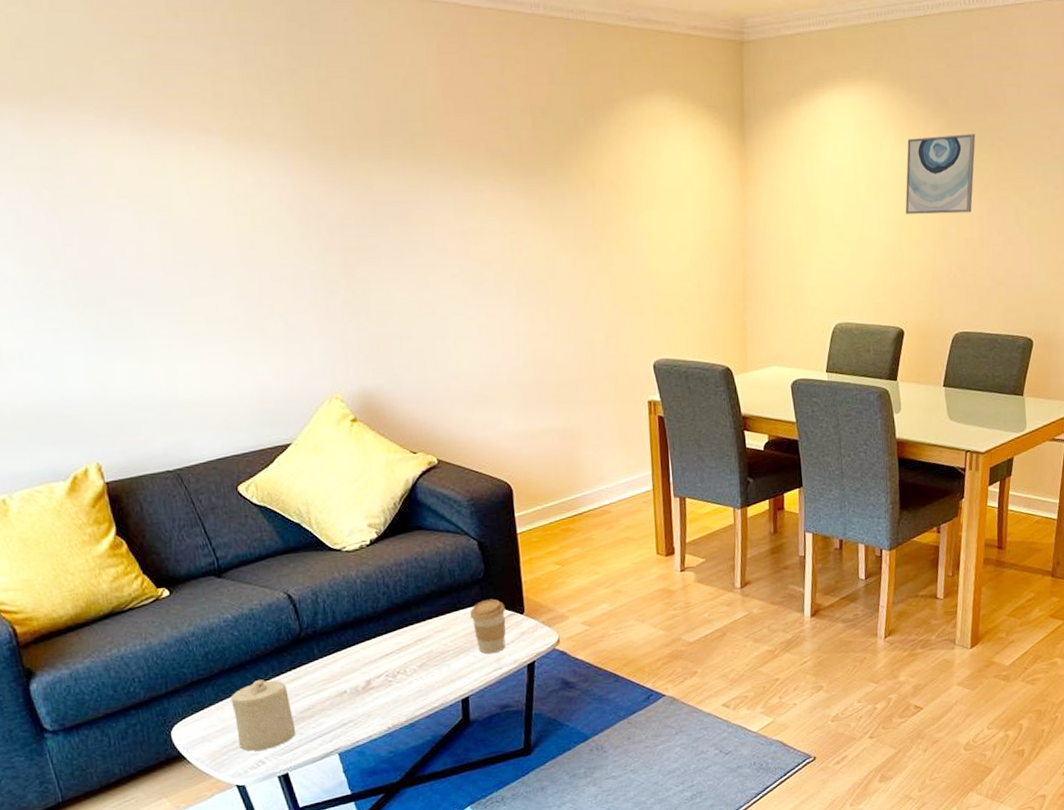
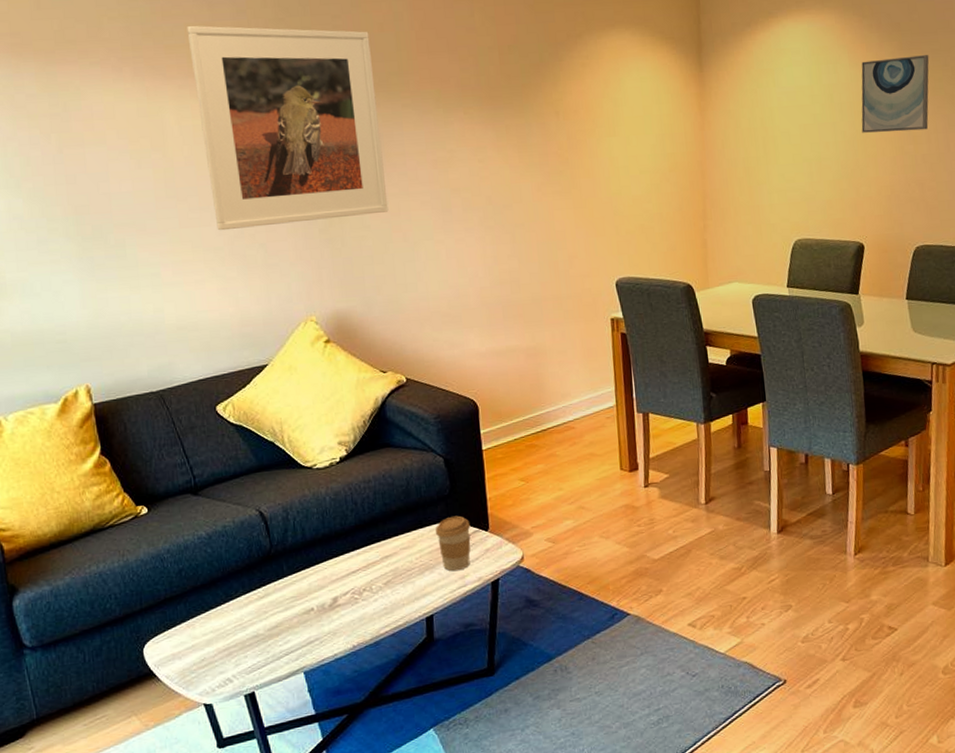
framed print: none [189,72,416,301] -> present [187,25,389,231]
candle: present [231,680,296,751] -> none [202,597,264,669]

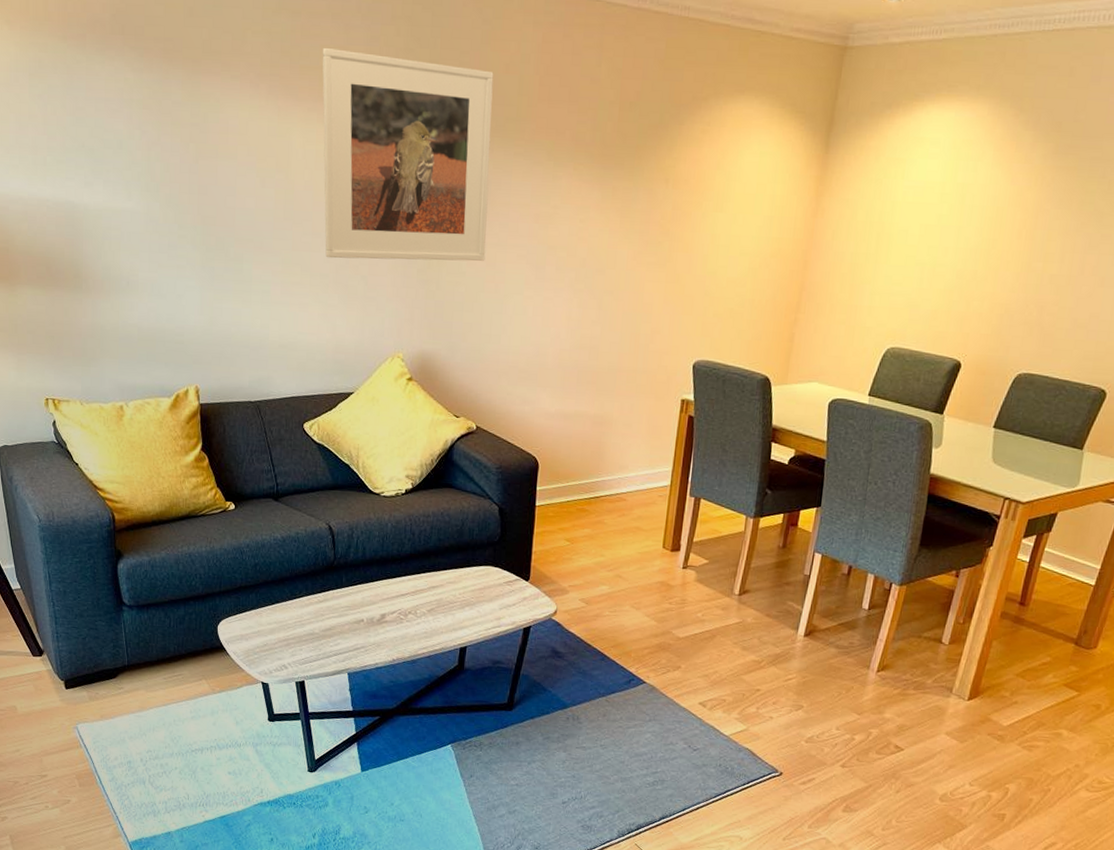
coffee cup: present [435,515,471,571] -> none [480,561,513,612]
wall art: present [861,55,929,133] -> none [988,161,1087,248]

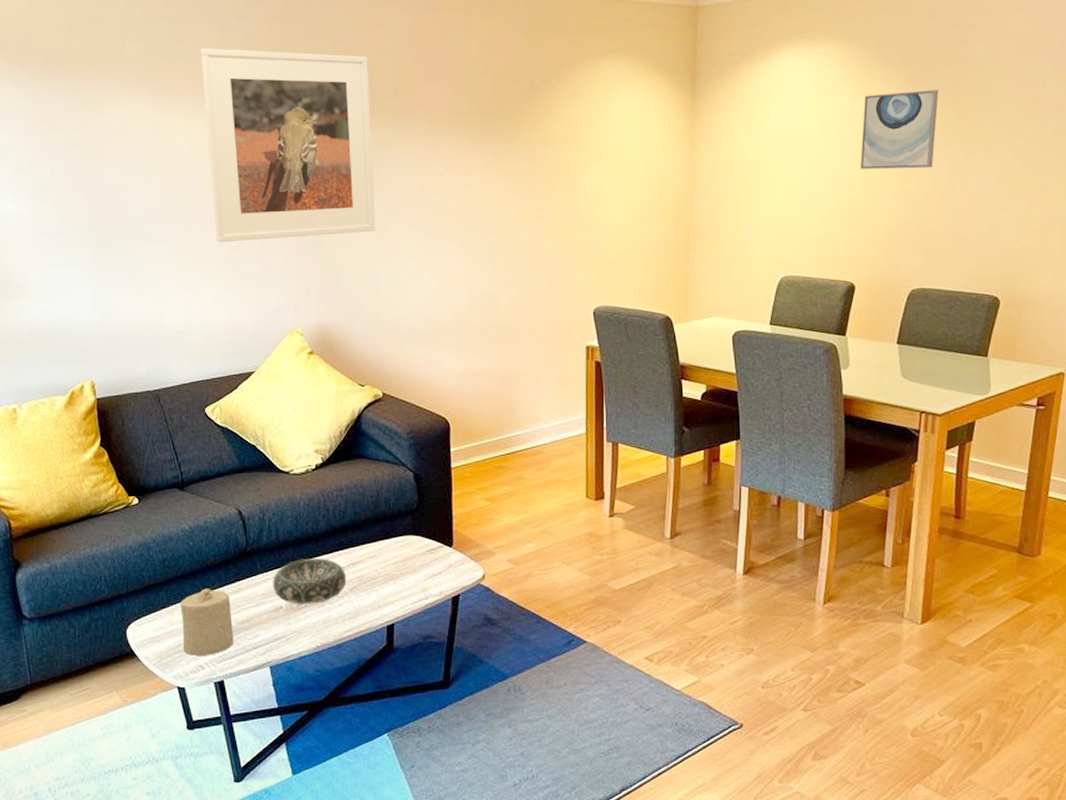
candle: none [269,596,317,657] -> present [180,589,234,656]
decorative bowl: none [356,577,426,620] -> present [272,558,347,604]
wall art: none [988,161,1087,248] -> present [860,90,939,169]

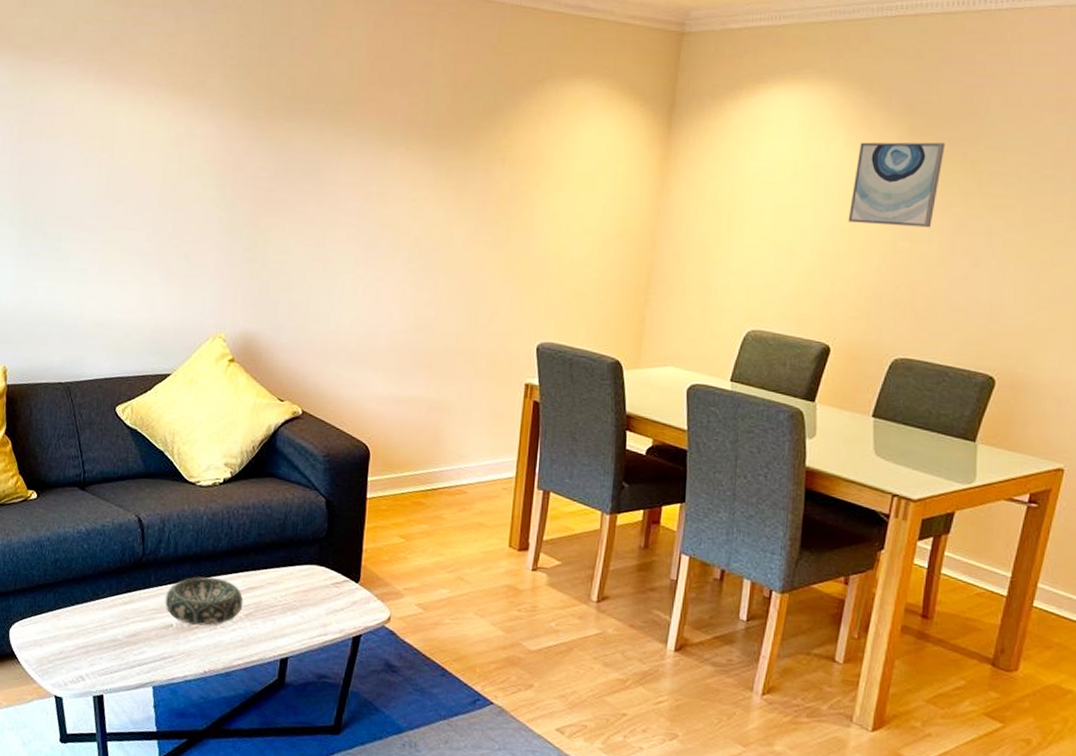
candle: present [180,589,234,656] -> none [66,596,120,667]
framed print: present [200,47,376,243] -> none [147,34,324,240]

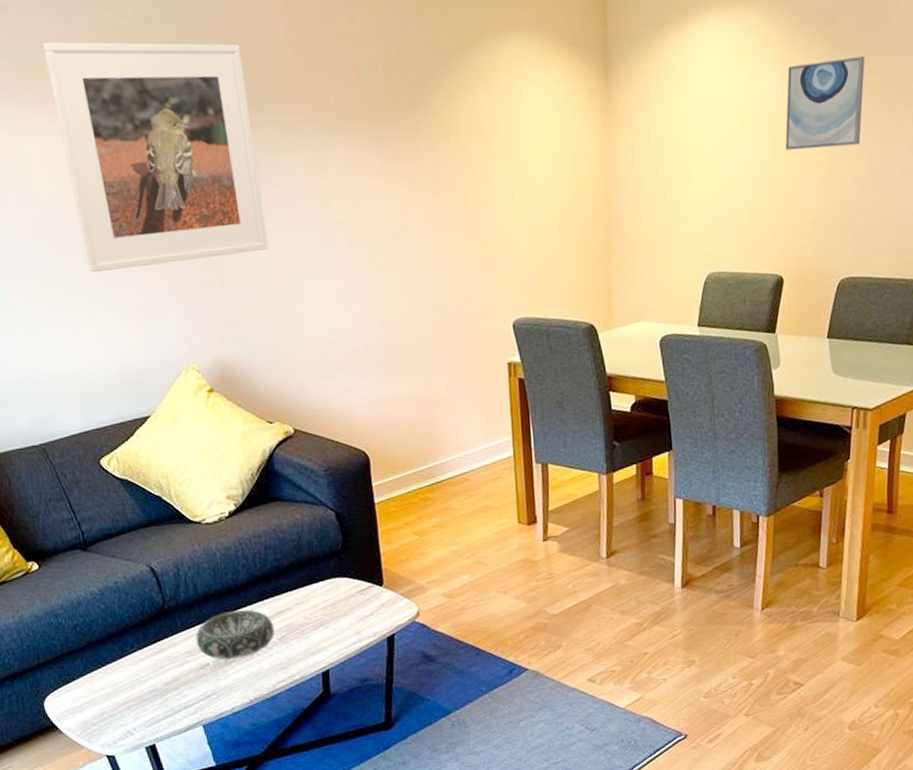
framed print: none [147,34,324,240] -> present [42,42,269,273]

